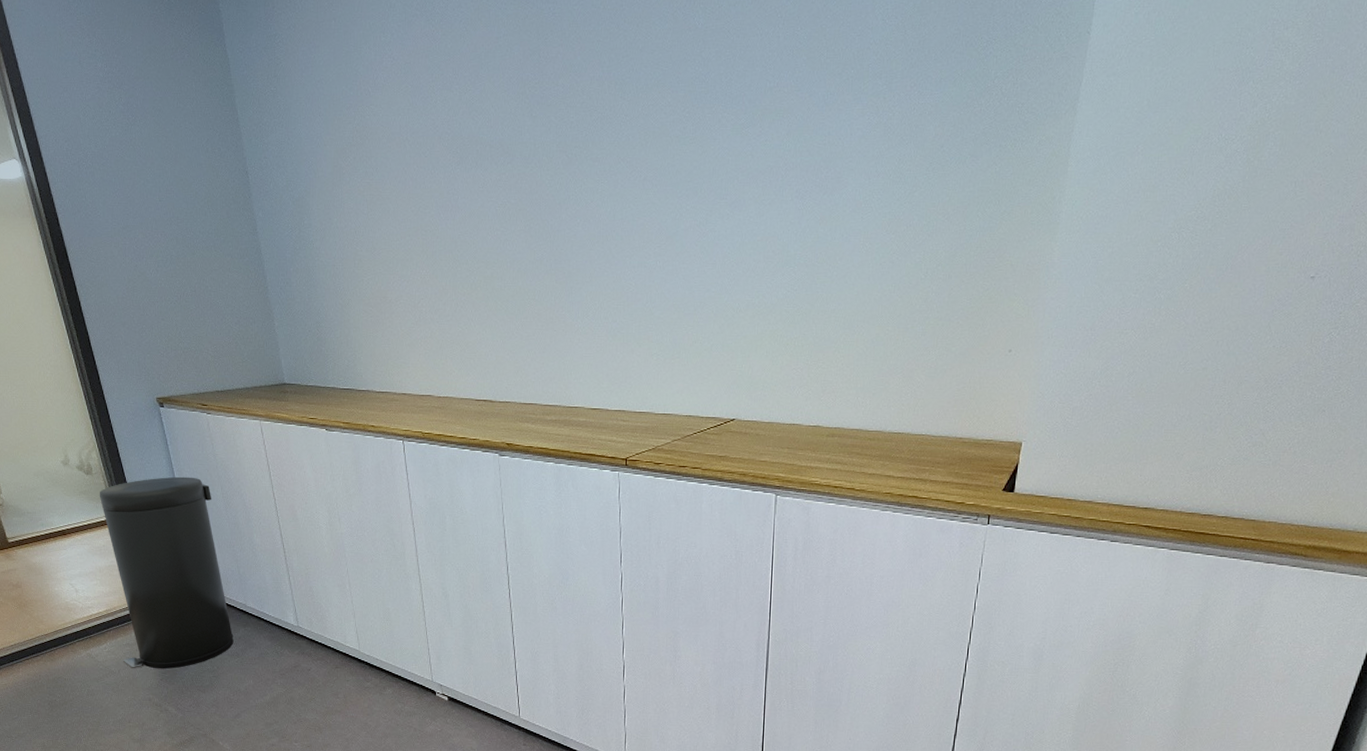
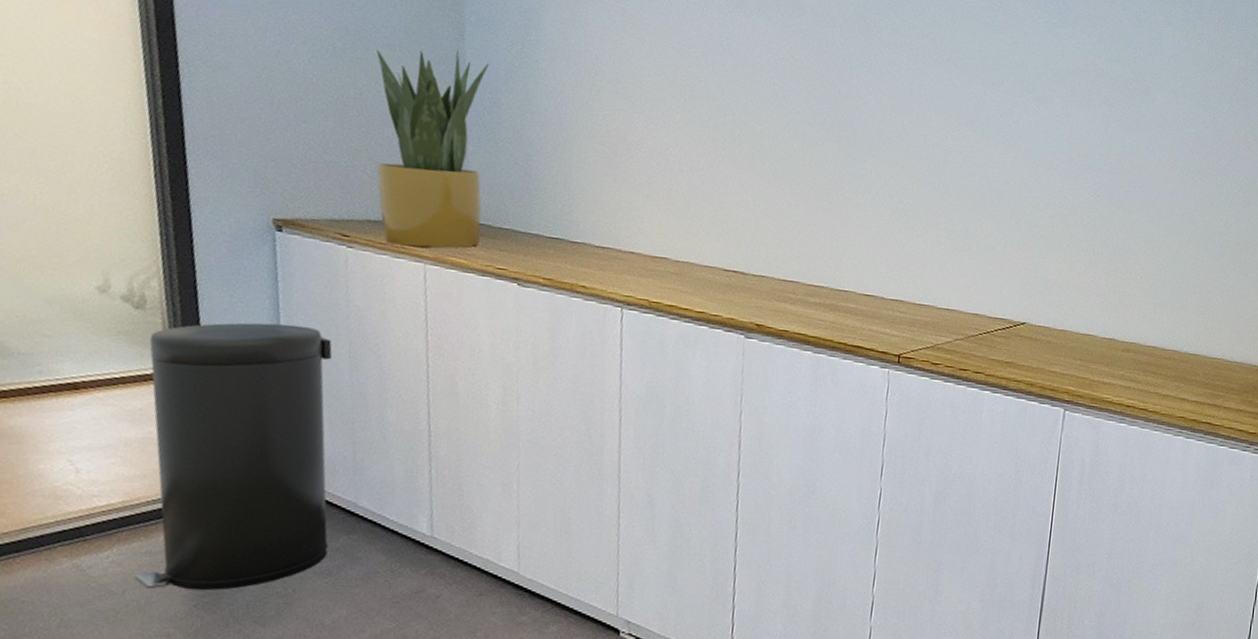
planter: none [200,242,294,408] -> present [376,49,490,248]

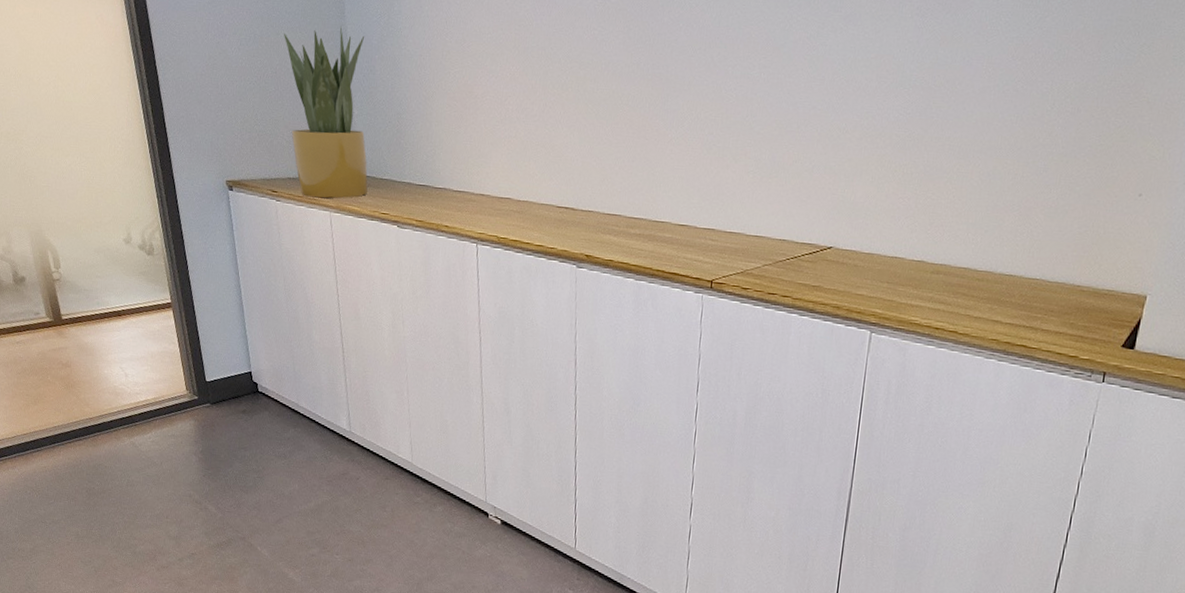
pedal bin: present [135,322,333,590] -> none [158,263,283,465]

